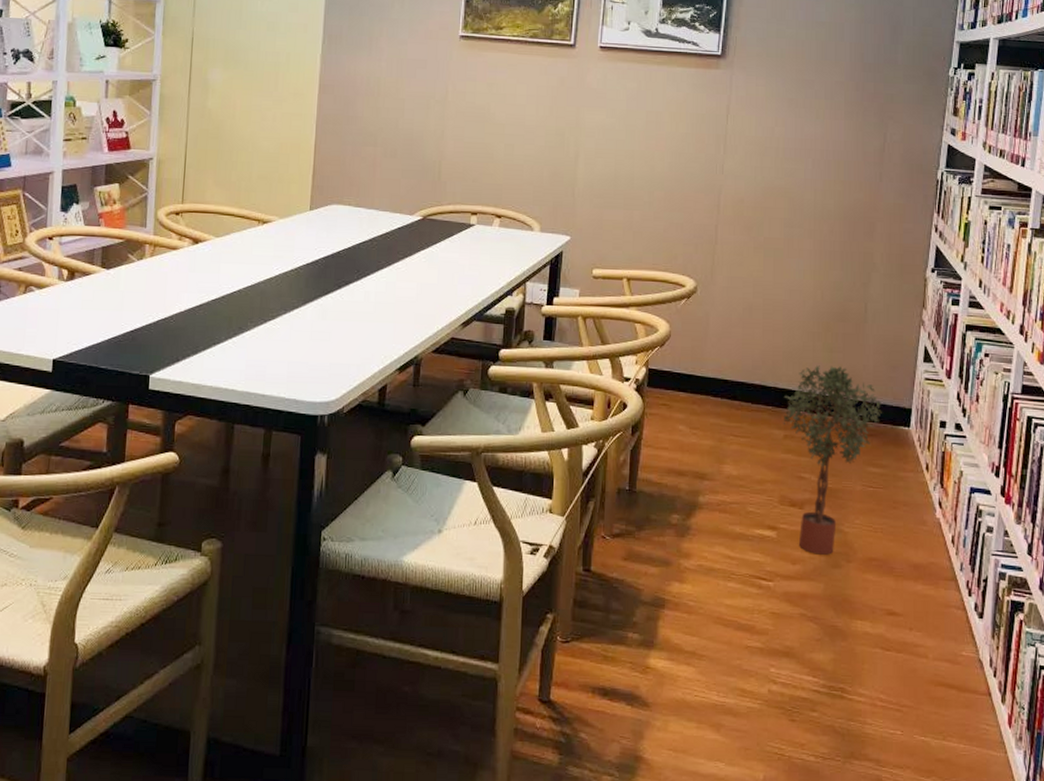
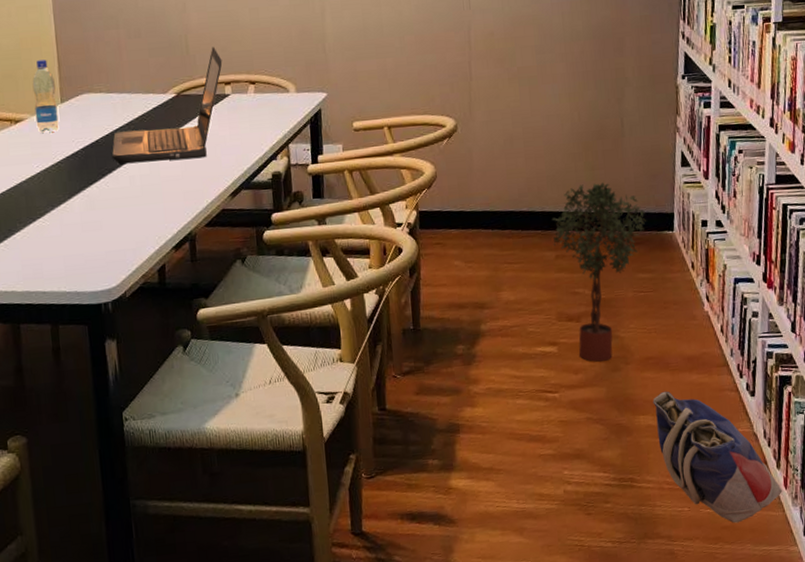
bottle: none [283,166,307,238] -> present [32,60,59,134]
laptop computer: none [350,176,472,284] -> present [111,46,223,164]
tote bag: none [872,597,1006,758] -> present [653,391,782,524]

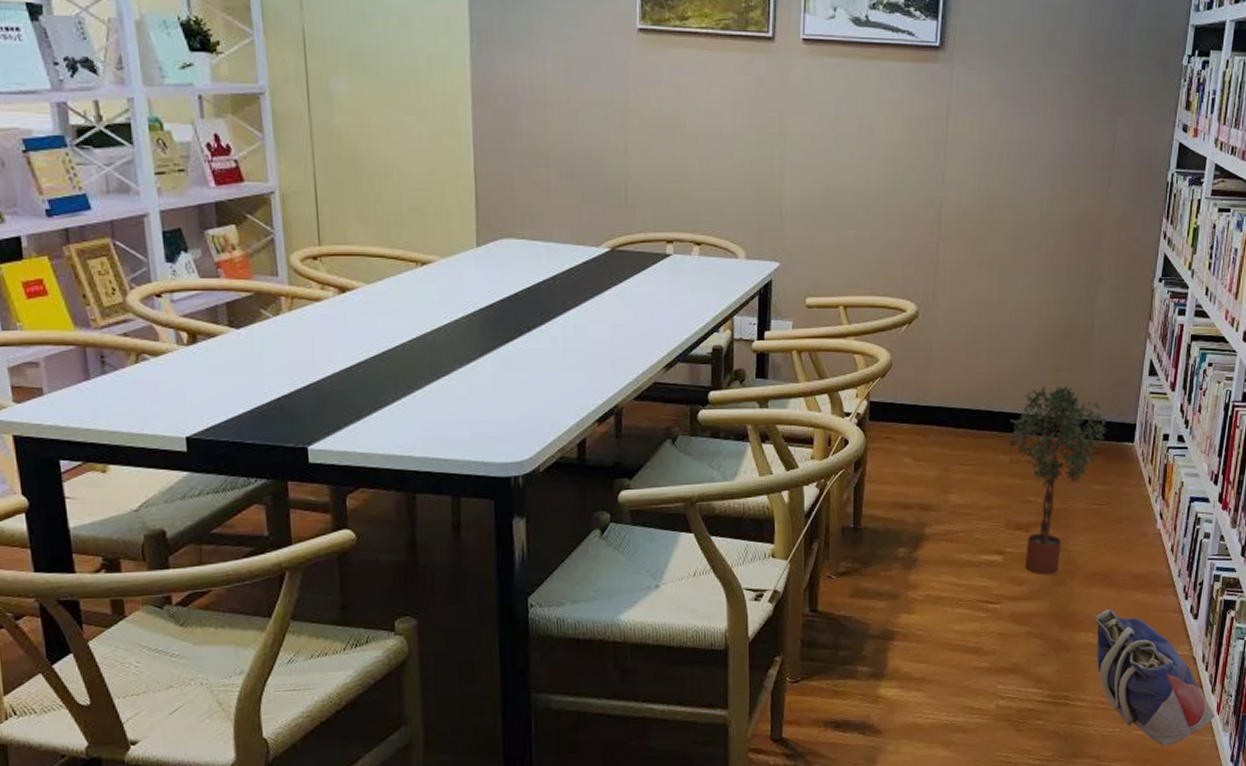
bottle: present [32,60,59,134] -> none [444,195,473,280]
laptop computer: present [111,46,223,164] -> none [532,198,665,323]

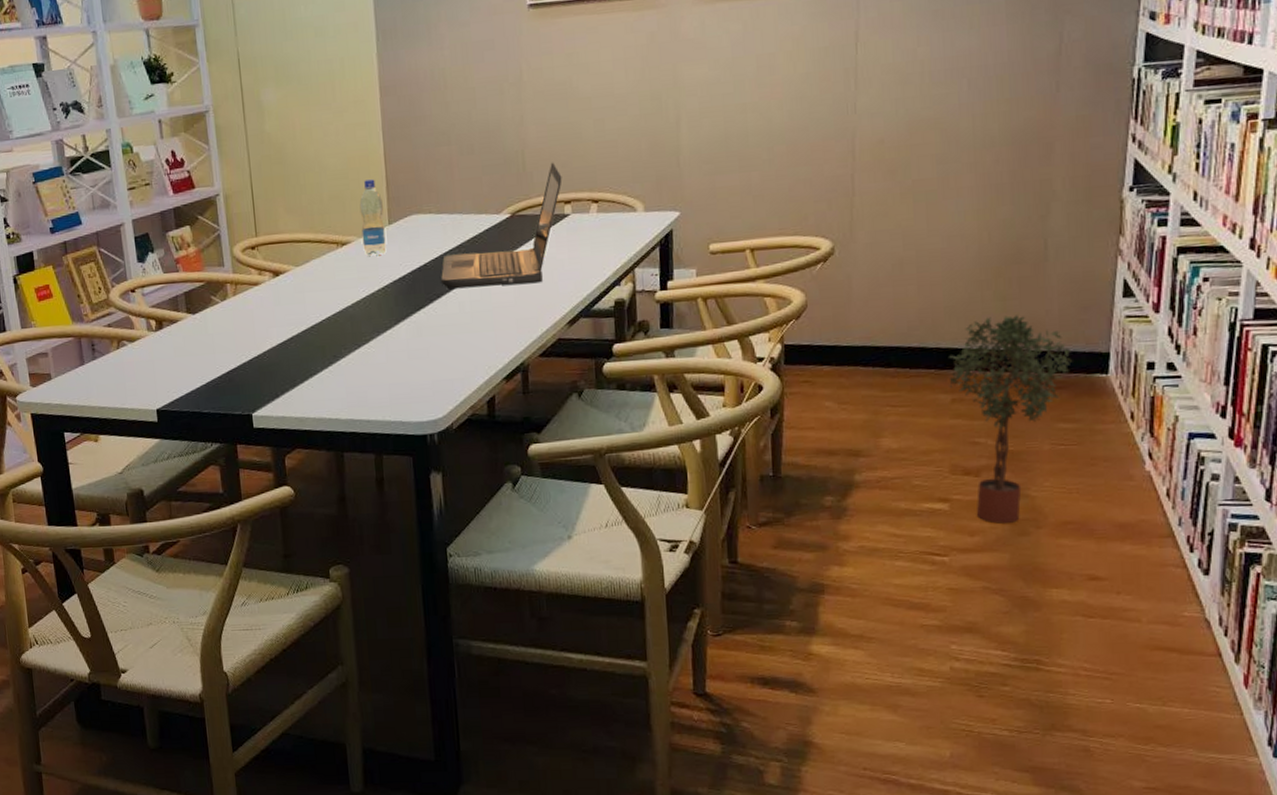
bottle: none [444,195,473,280] -> present [359,179,387,257]
laptop computer: none [532,198,665,323] -> present [440,162,562,288]
tote bag: present [1095,608,1214,746] -> none [1070,562,1241,723]

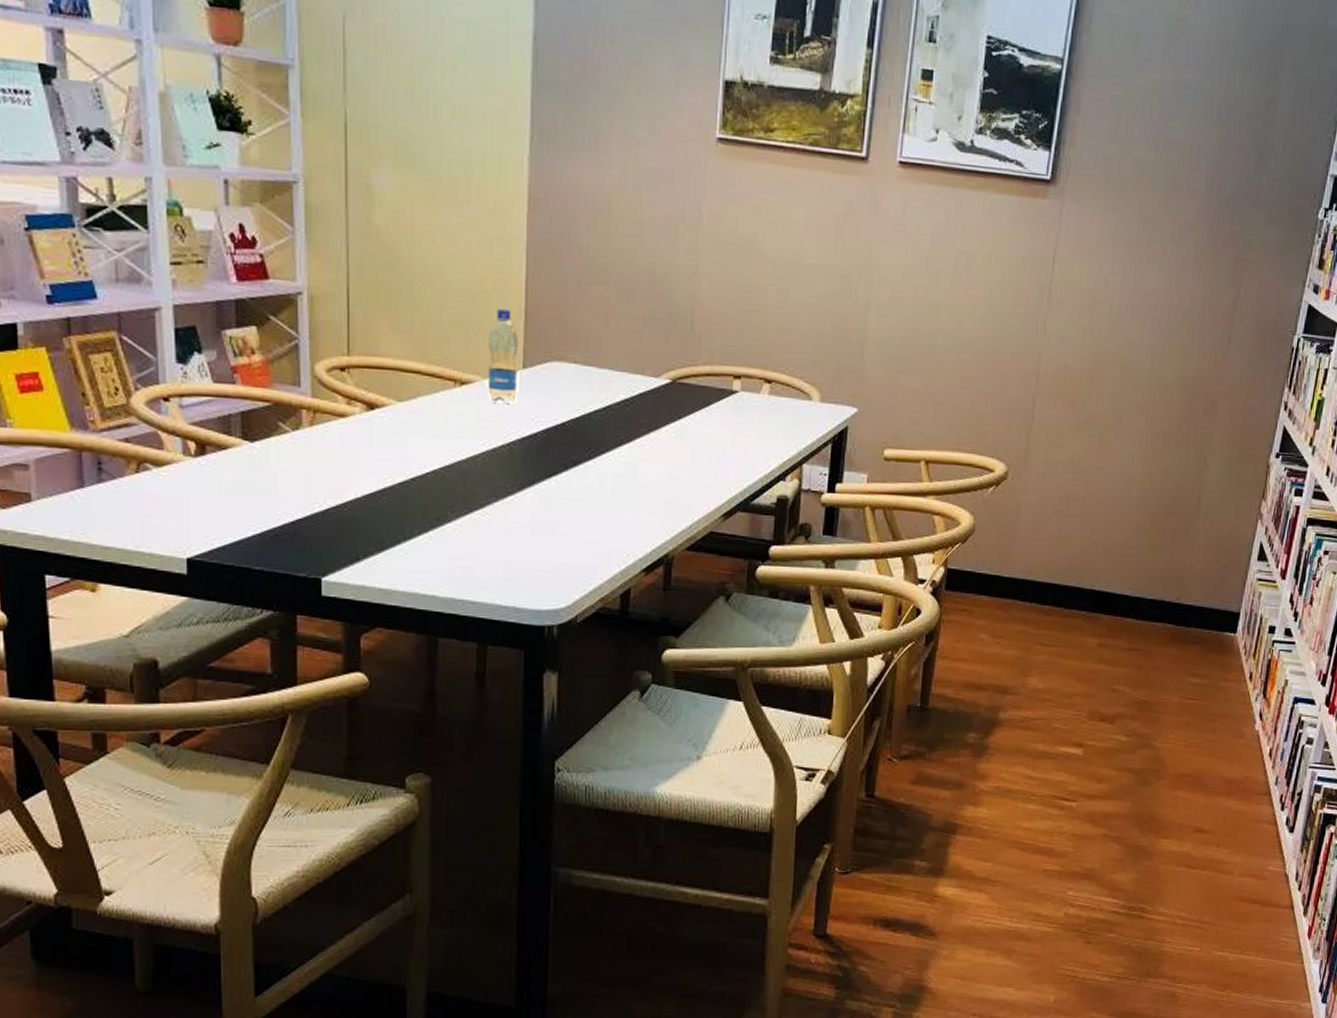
laptop computer: present [440,162,562,288] -> none [579,328,734,465]
potted tree: present [949,315,1073,524] -> none [1097,564,1209,772]

